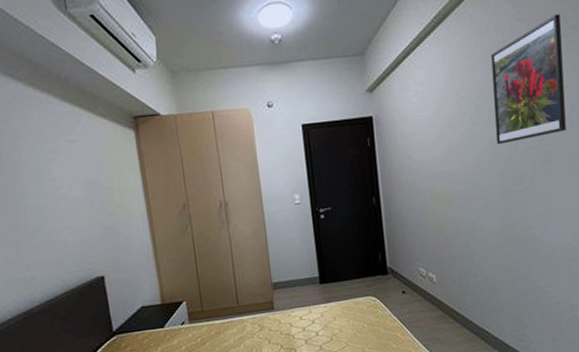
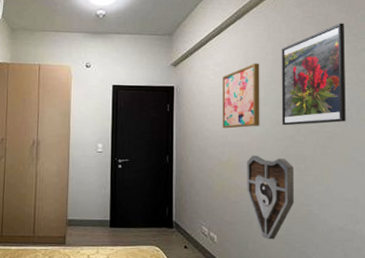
wall art: none [426,75,473,157] -> present [222,63,260,129]
decorative shield: none [461,181,515,271] -> present [247,156,294,240]

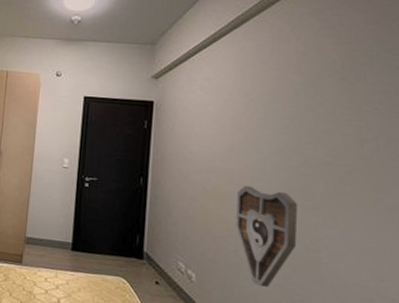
wall art: present [222,63,260,129] -> none [209,79,260,153]
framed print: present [281,23,346,126] -> none [285,35,374,155]

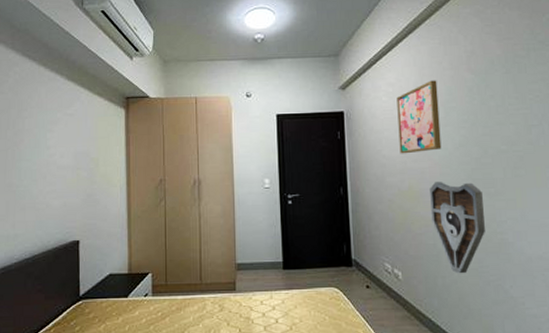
wall art: none [209,79,260,153] -> present [396,80,442,154]

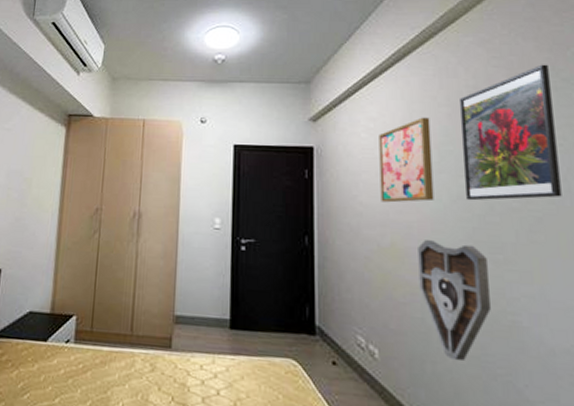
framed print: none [460,29,538,147] -> present [459,64,562,201]

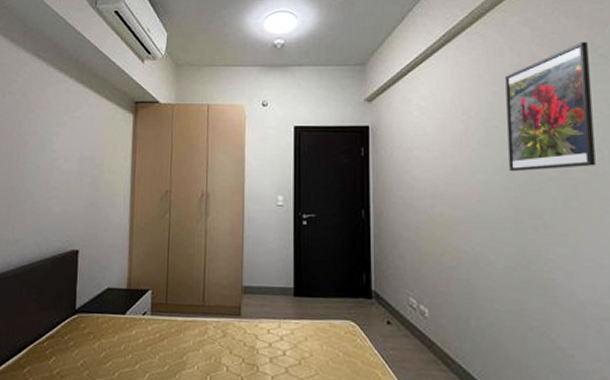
wall art: present [379,117,434,203] -> none [430,95,480,176]
decorative shield: present [418,240,491,362] -> none [465,209,529,317]

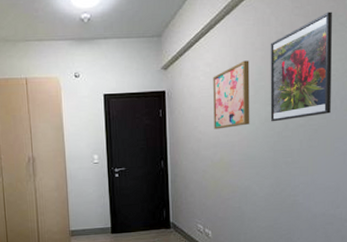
wall art: none [430,95,480,176] -> present [213,60,250,130]

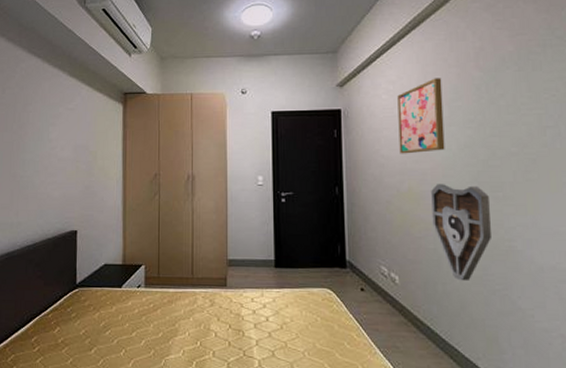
decorative shield: none [238,153,281,231] -> present [431,184,491,282]
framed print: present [270,11,332,122] -> none [467,24,553,148]

